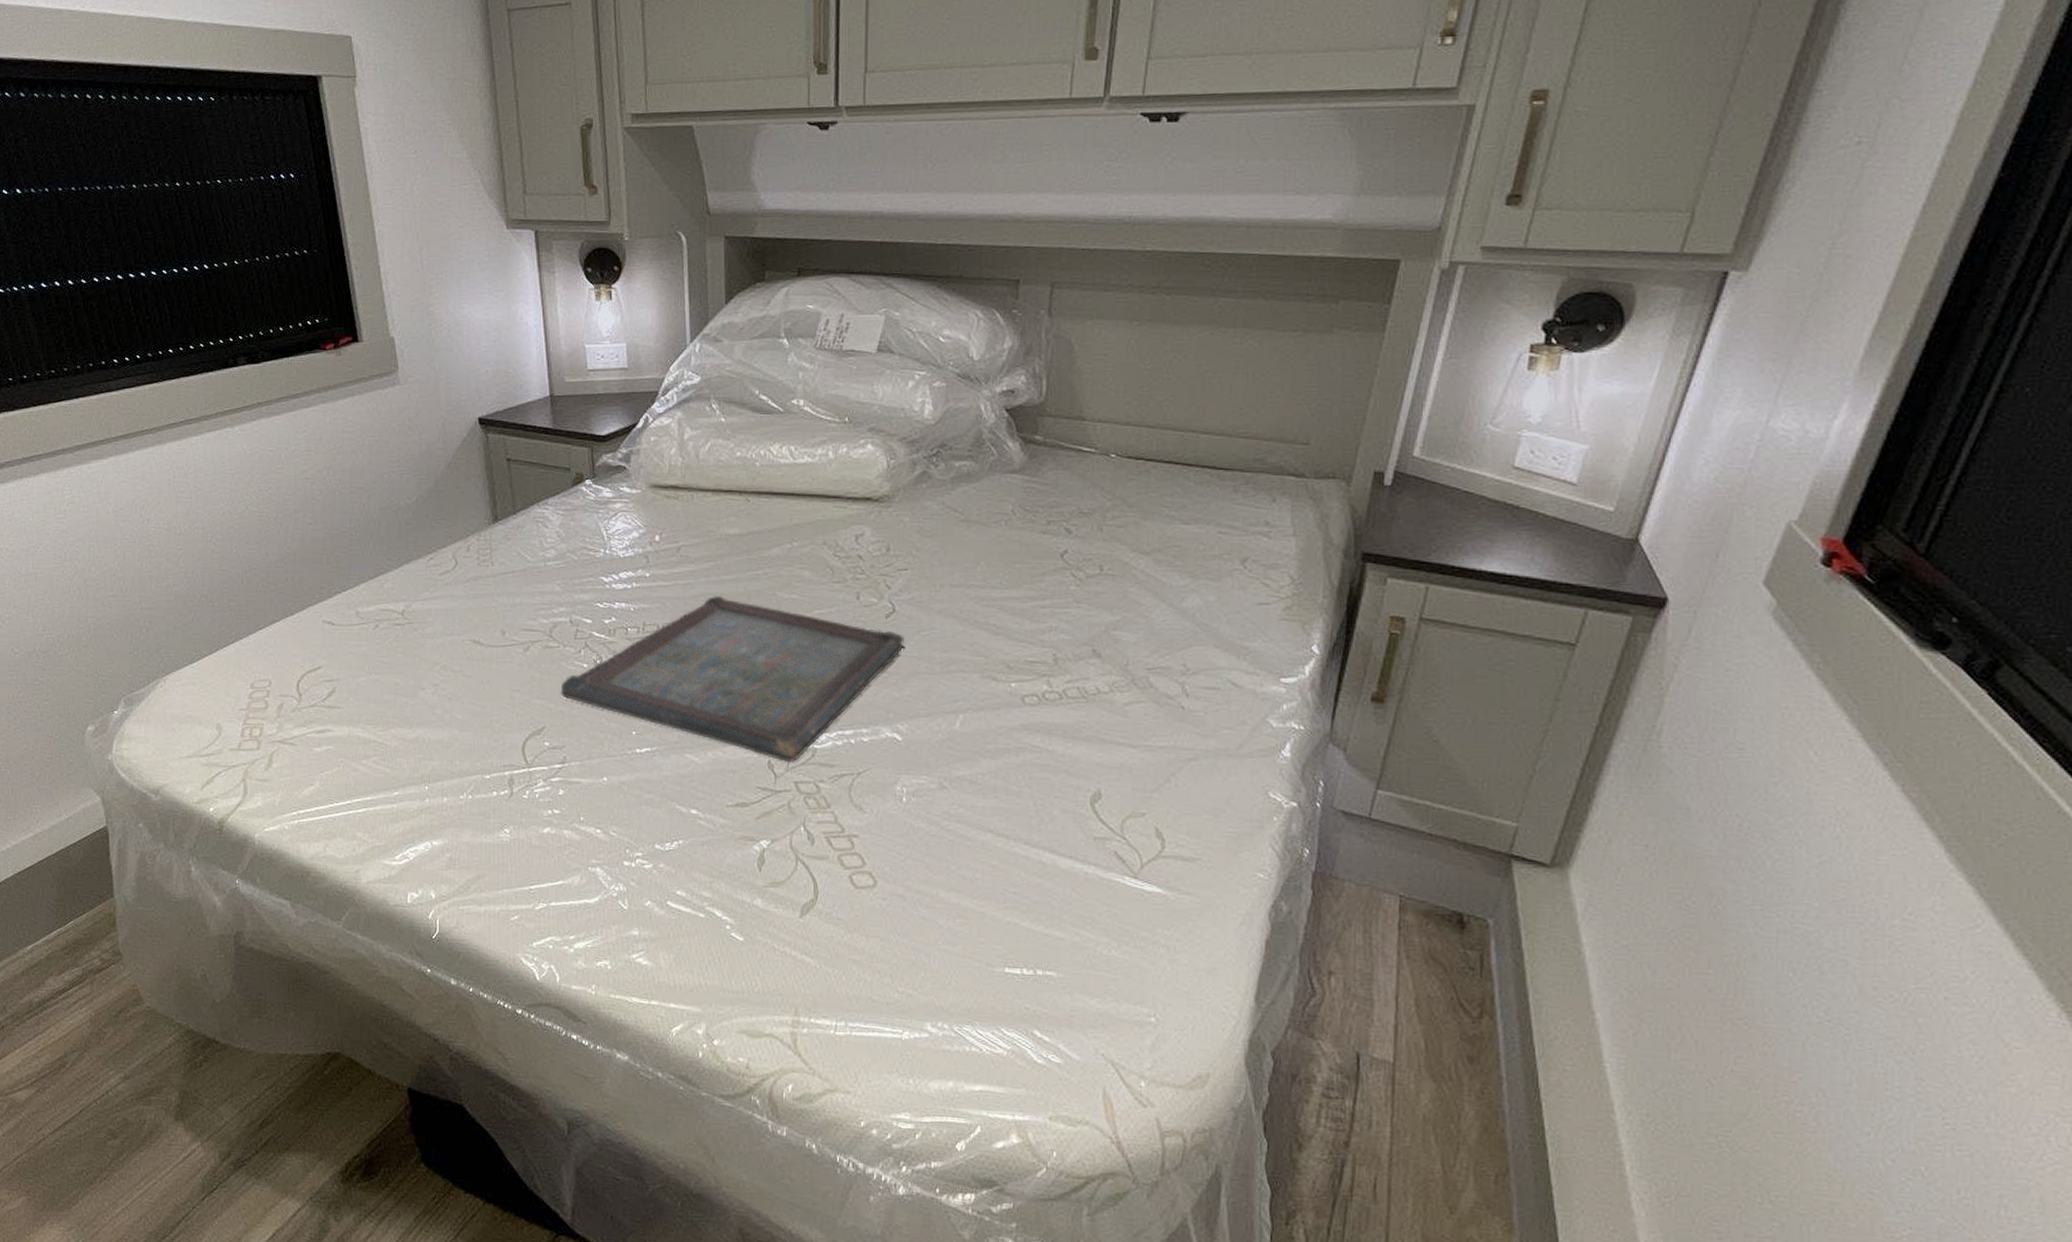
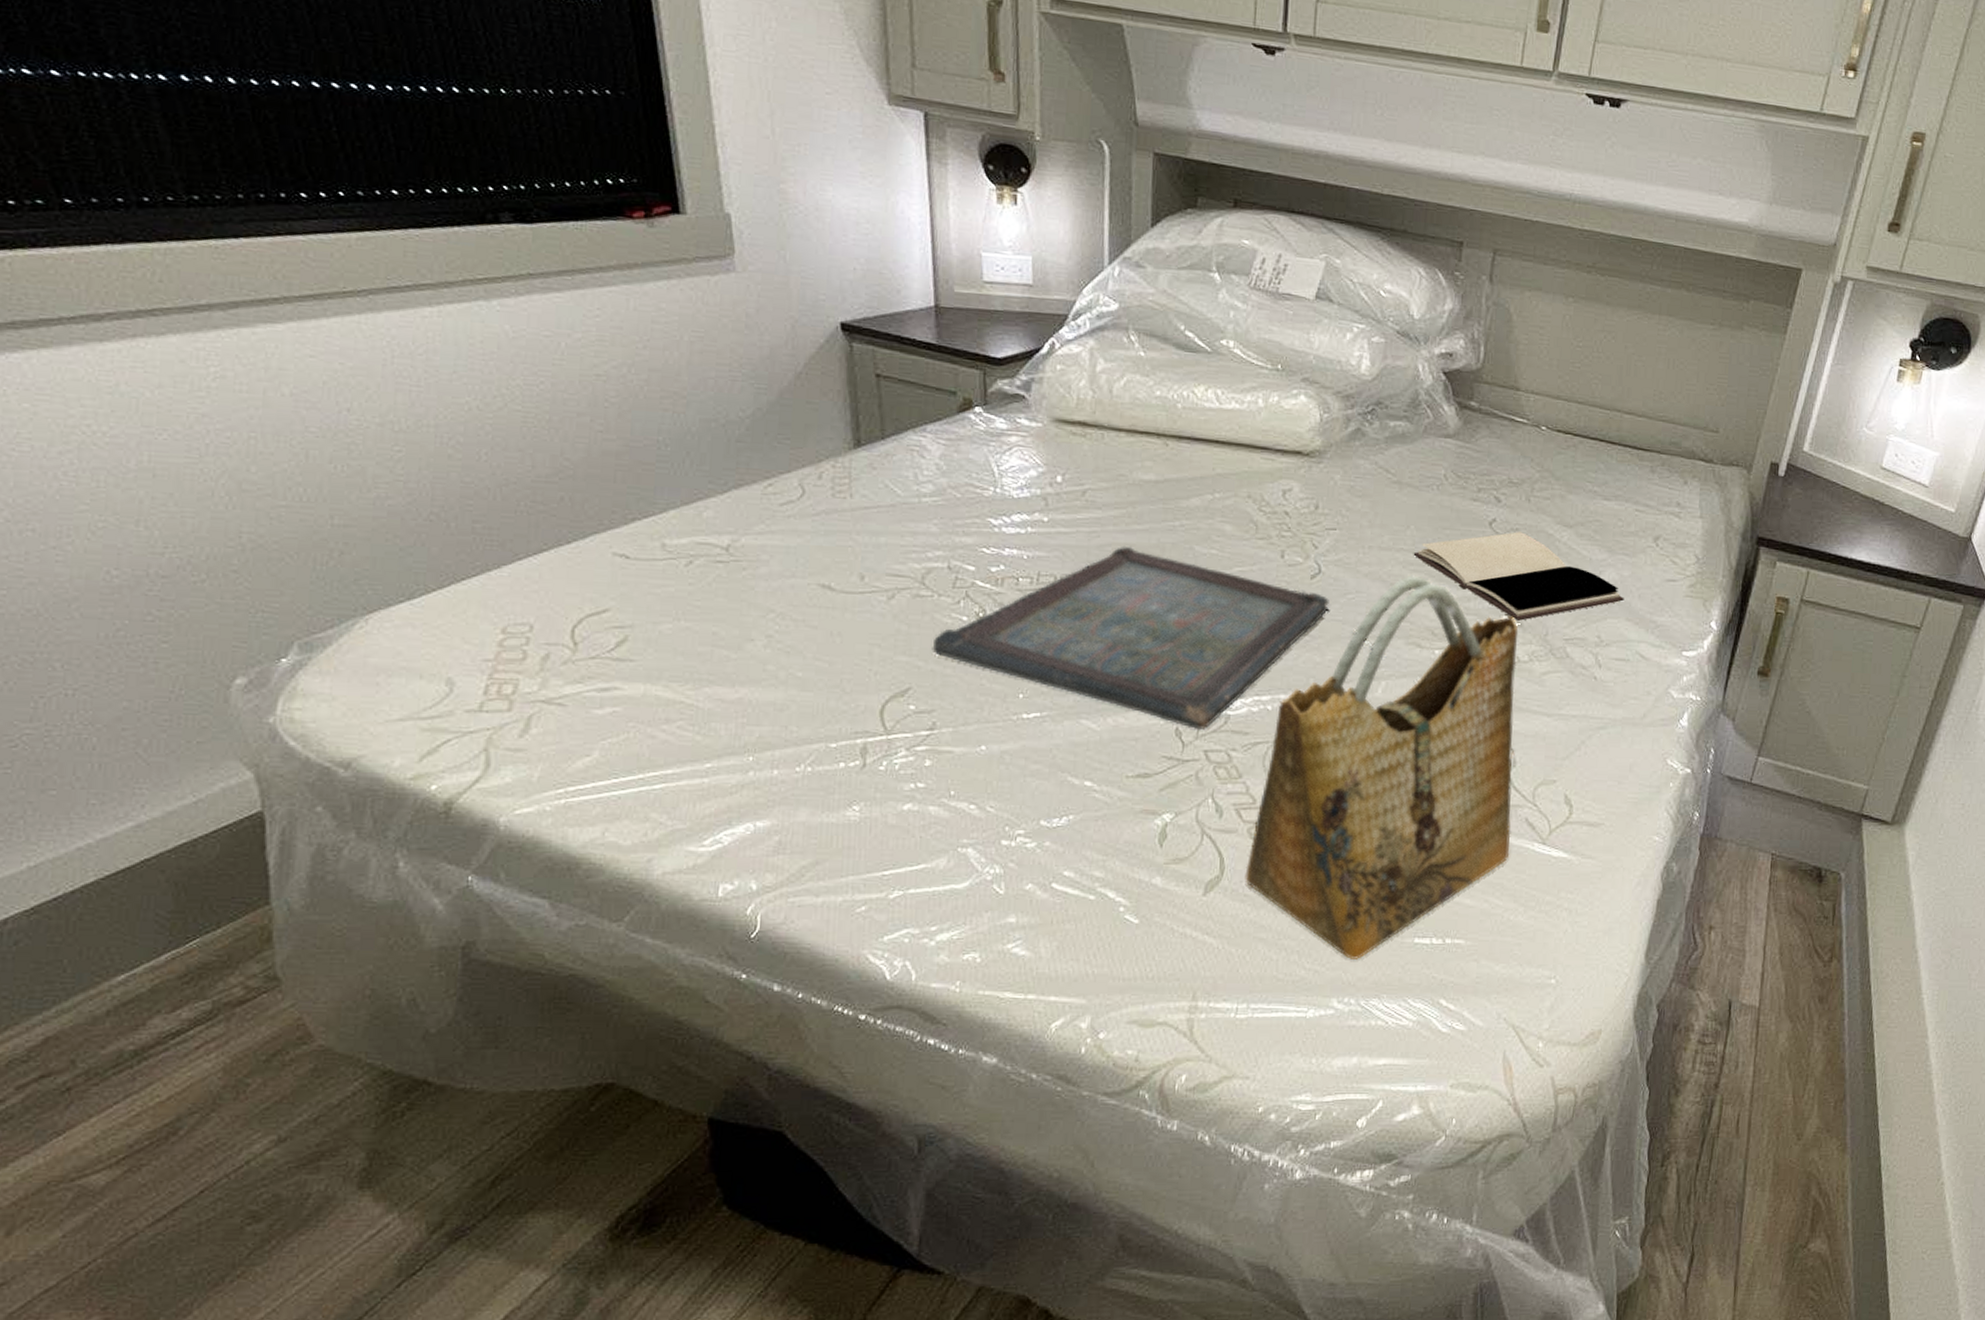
grocery bag: none [837,610,1100,986] -> present [1245,575,1519,959]
book: none [984,562,1211,651] -> present [1413,532,1624,621]

